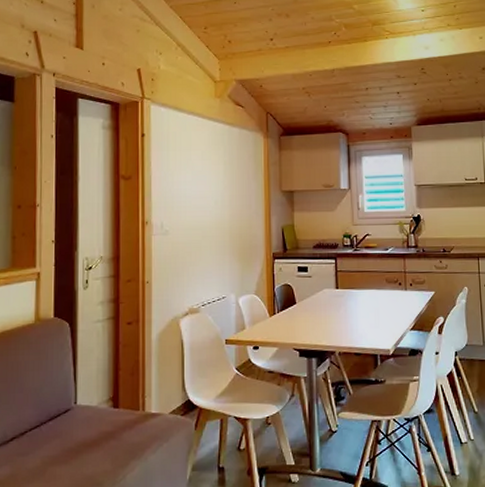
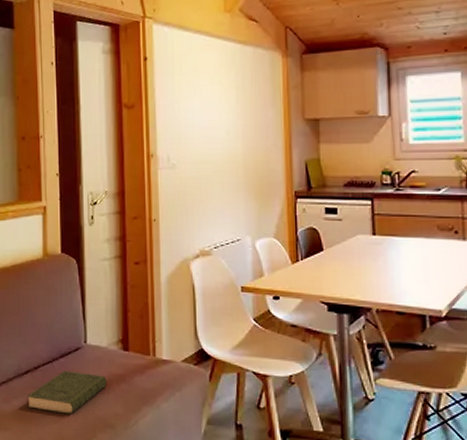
book: none [12,433,96,478] -> present [27,370,107,415]

